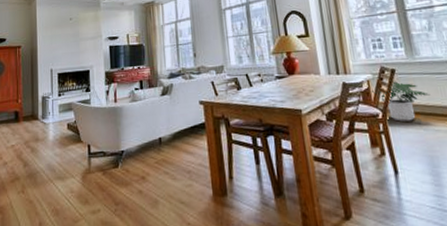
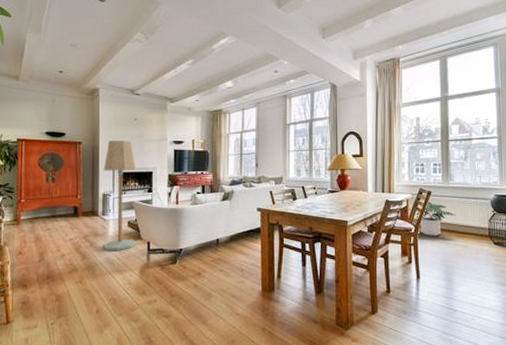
floor lamp: none [41,41,77,156] -> present [103,141,136,250]

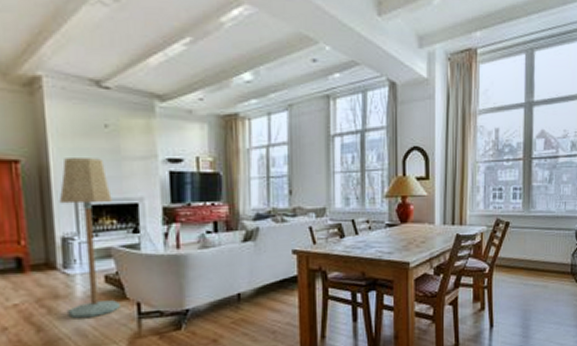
potted plant: present [408,202,456,236] -> none [482,235,537,276]

